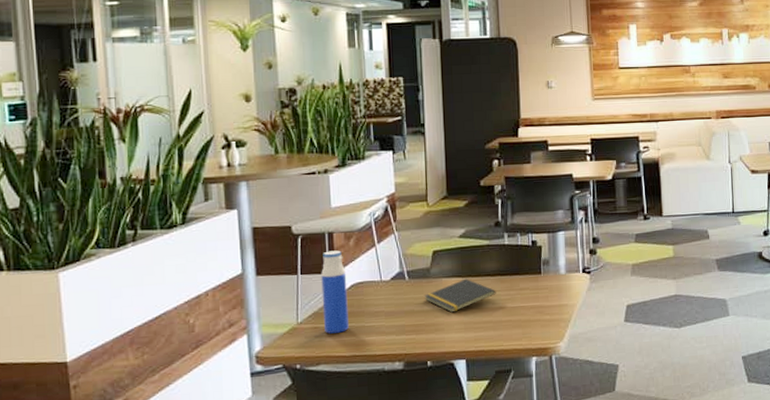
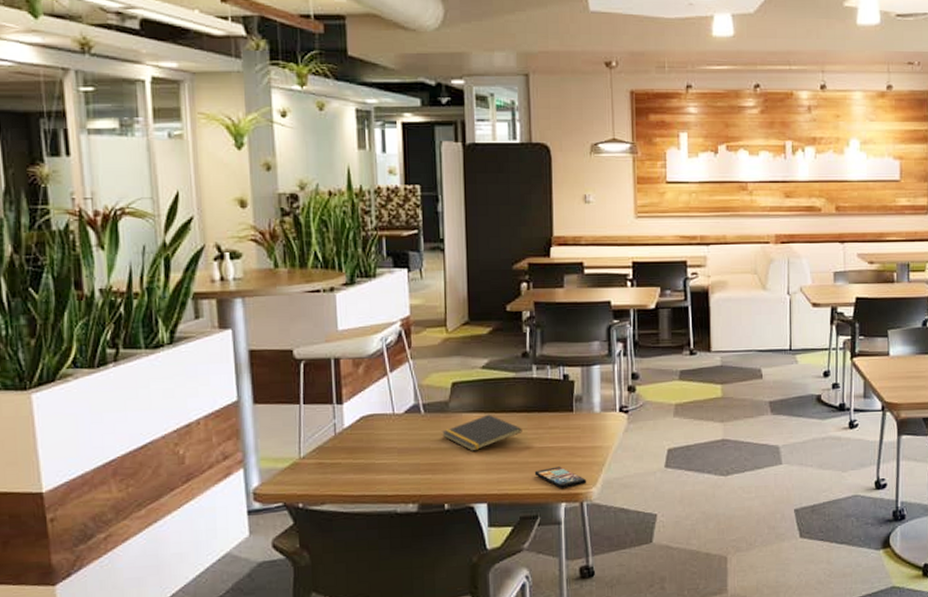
water bottle: present [321,250,349,334] -> none [326,378,357,470]
smartphone: none [507,324,555,344] -> present [534,466,587,488]

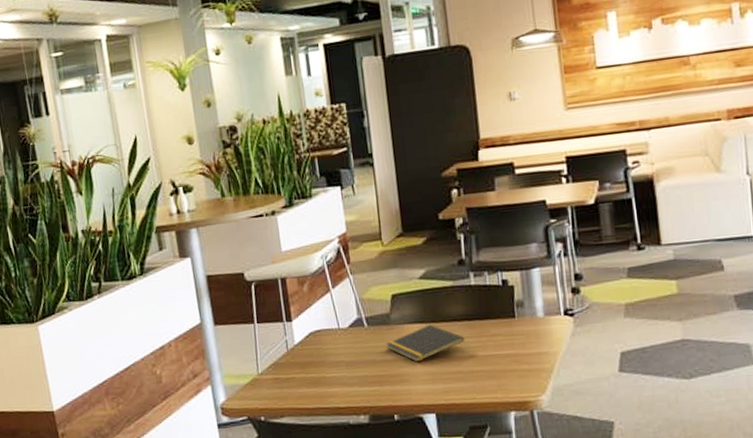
smartphone: present [534,466,587,488] -> none [480,374,536,397]

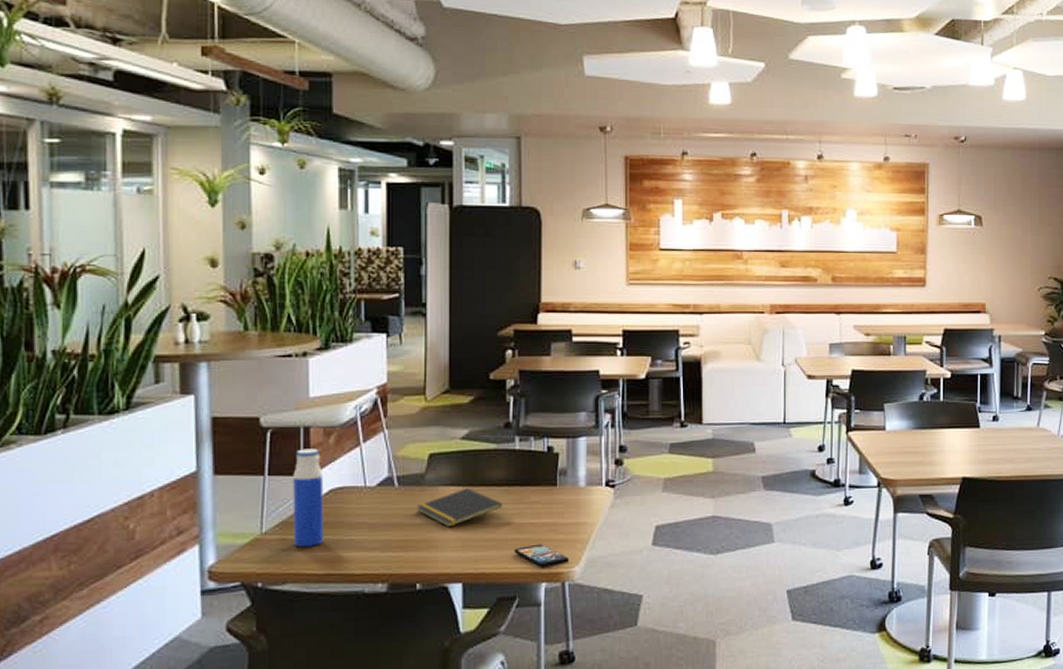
water bottle: none [277,297,310,385] -> present [293,448,324,547]
smartphone: none [480,374,536,397] -> present [514,544,570,567]

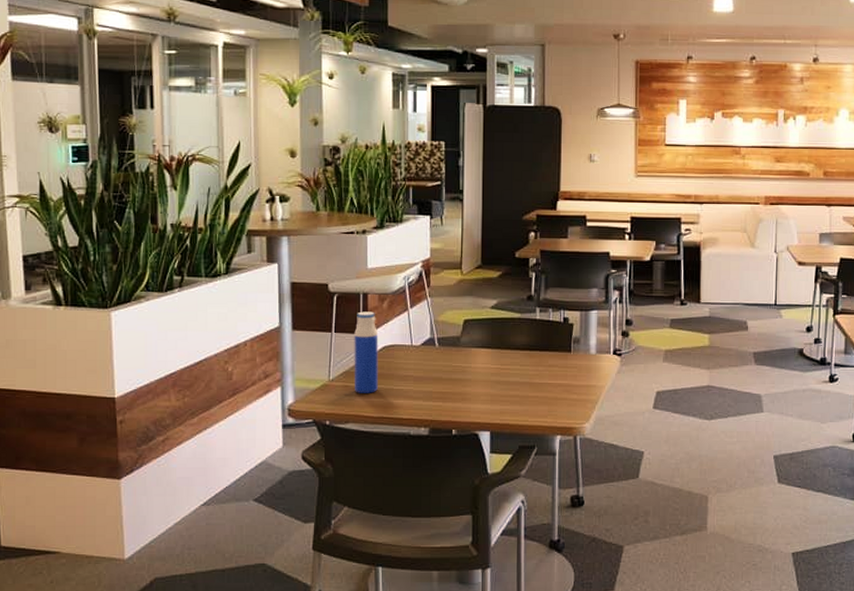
notepad: present [415,487,502,527] -> none [452,350,525,383]
smartphone: present [514,544,570,567] -> none [533,402,581,422]

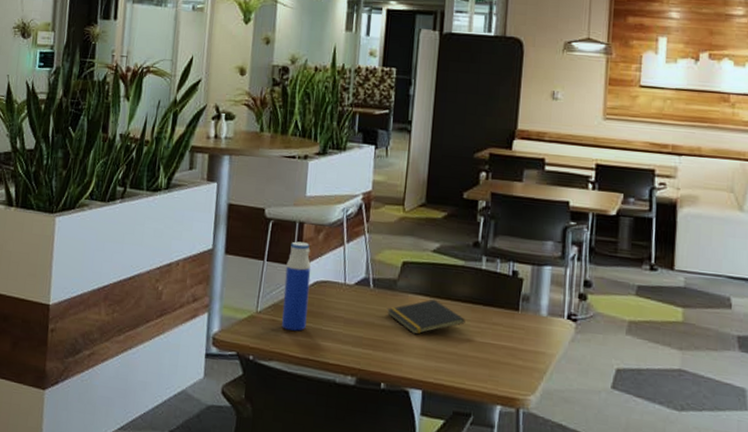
notepad: none [452,350,525,383] -> present [386,299,465,335]

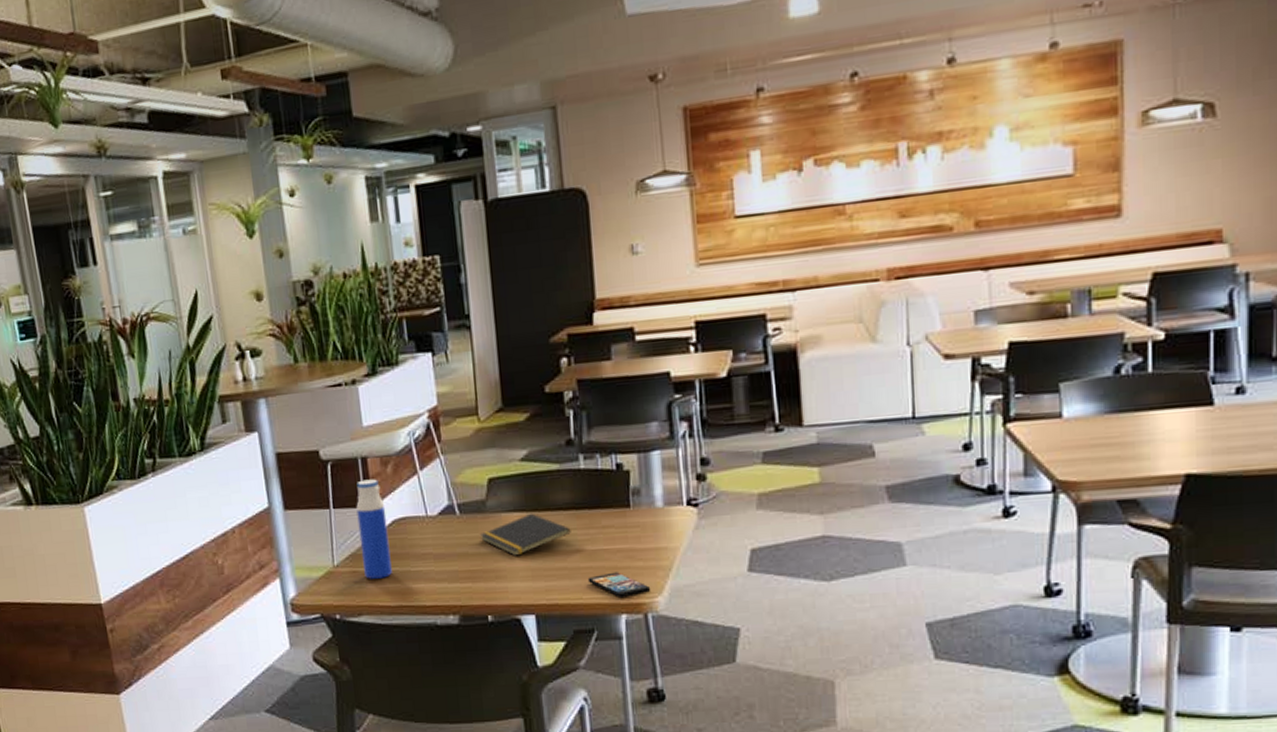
smartphone: none [472,365,526,391] -> present [587,572,651,598]

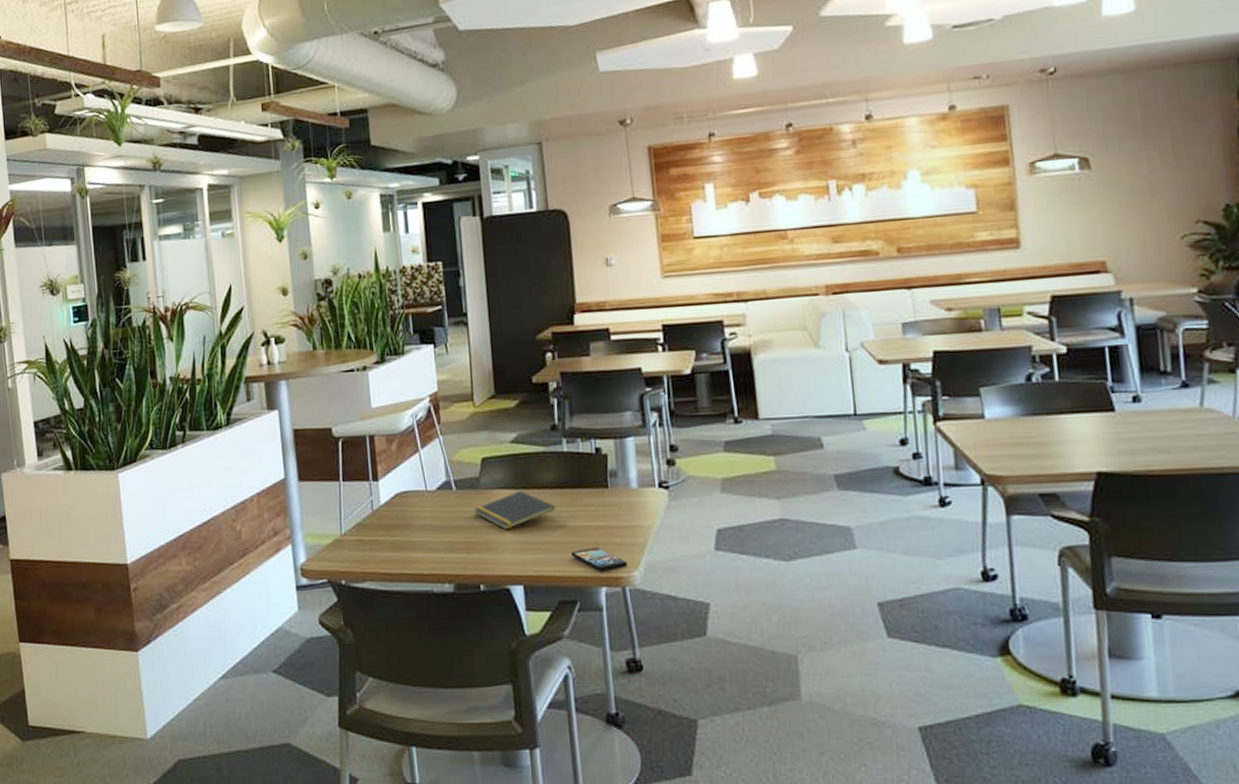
water bottle: present [356,479,392,579] -> none [363,455,394,548]

